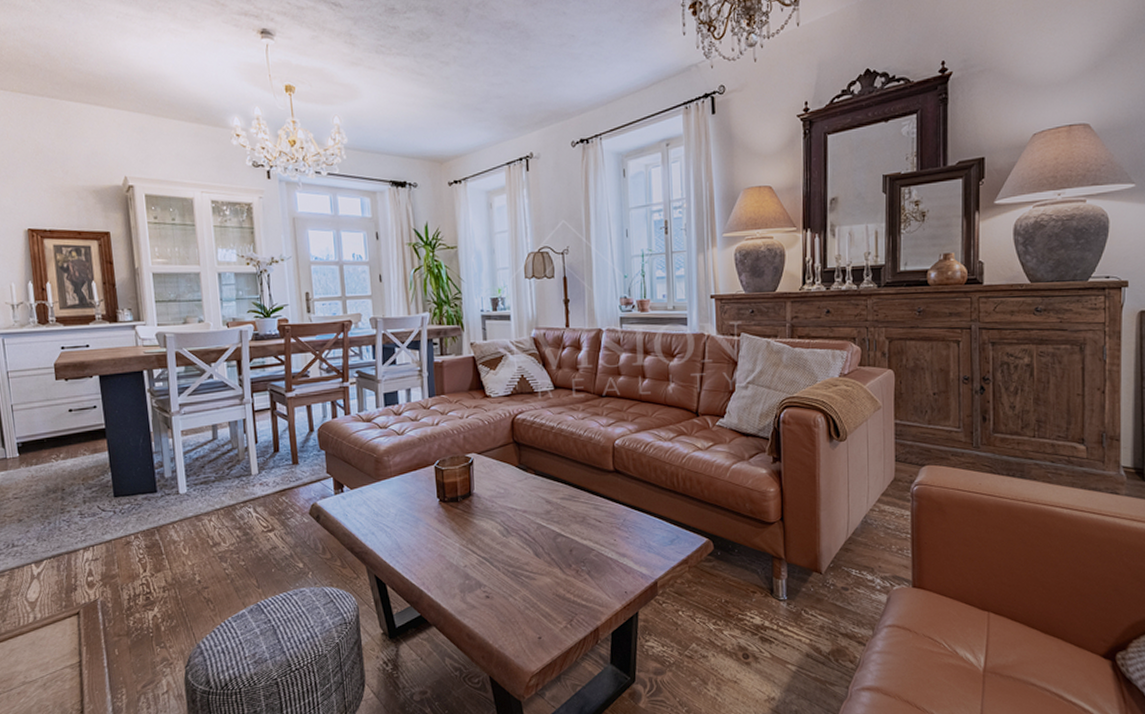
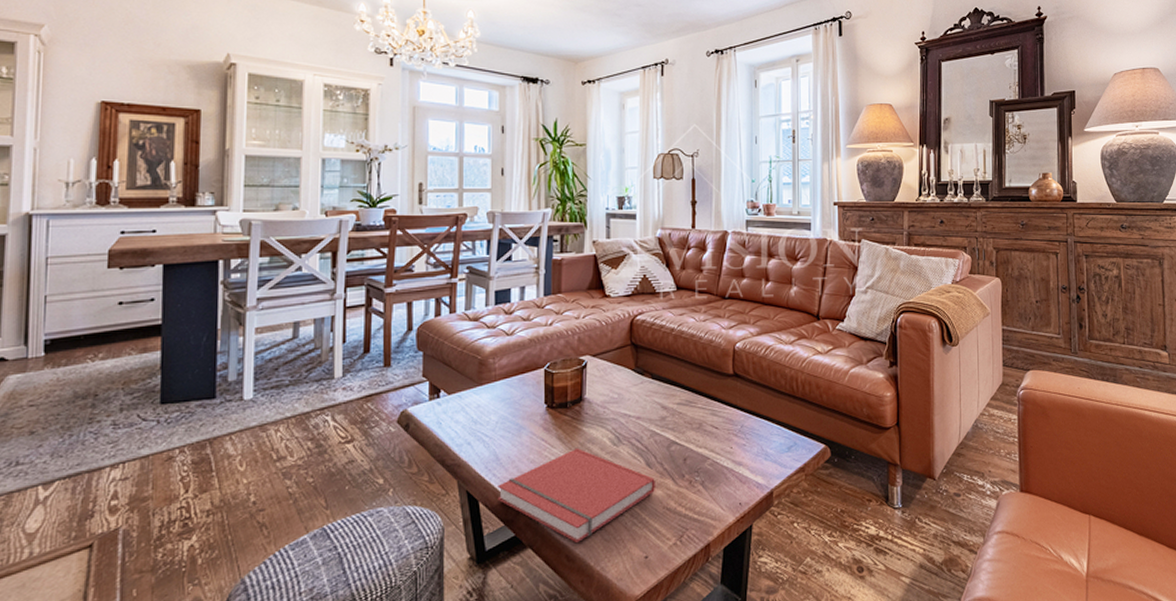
book: none [401,539,544,624] -> present [498,448,655,544]

